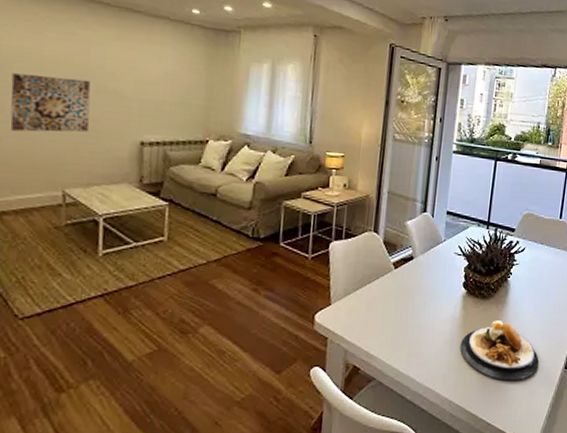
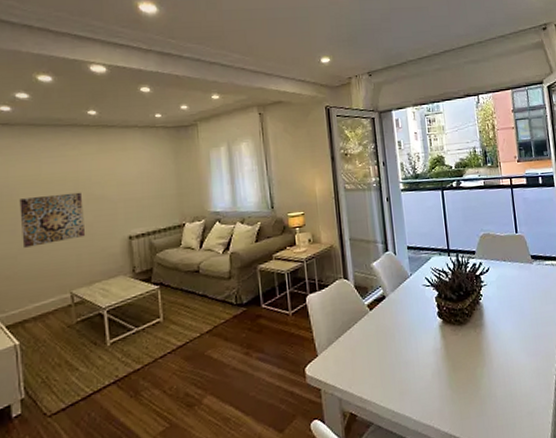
plate: present [460,319,539,381] -> none [448,343,531,405]

